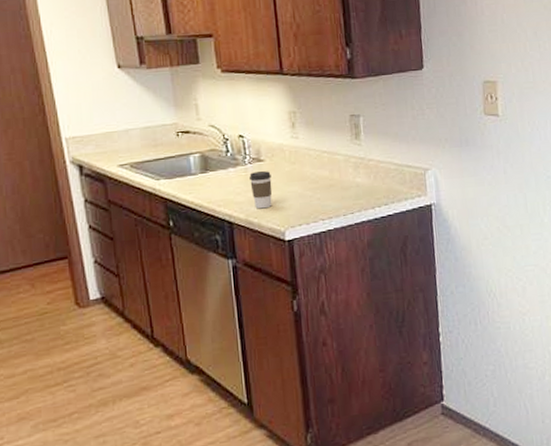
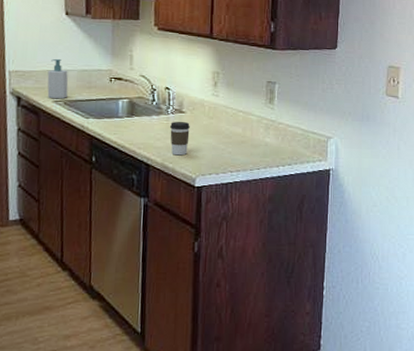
soap bottle: none [107,117,133,163] -> present [47,58,69,99]

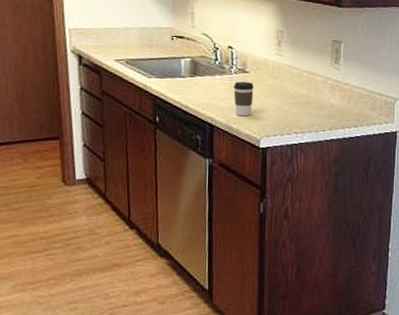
soap bottle: present [47,58,69,99] -> none [108,15,130,58]

